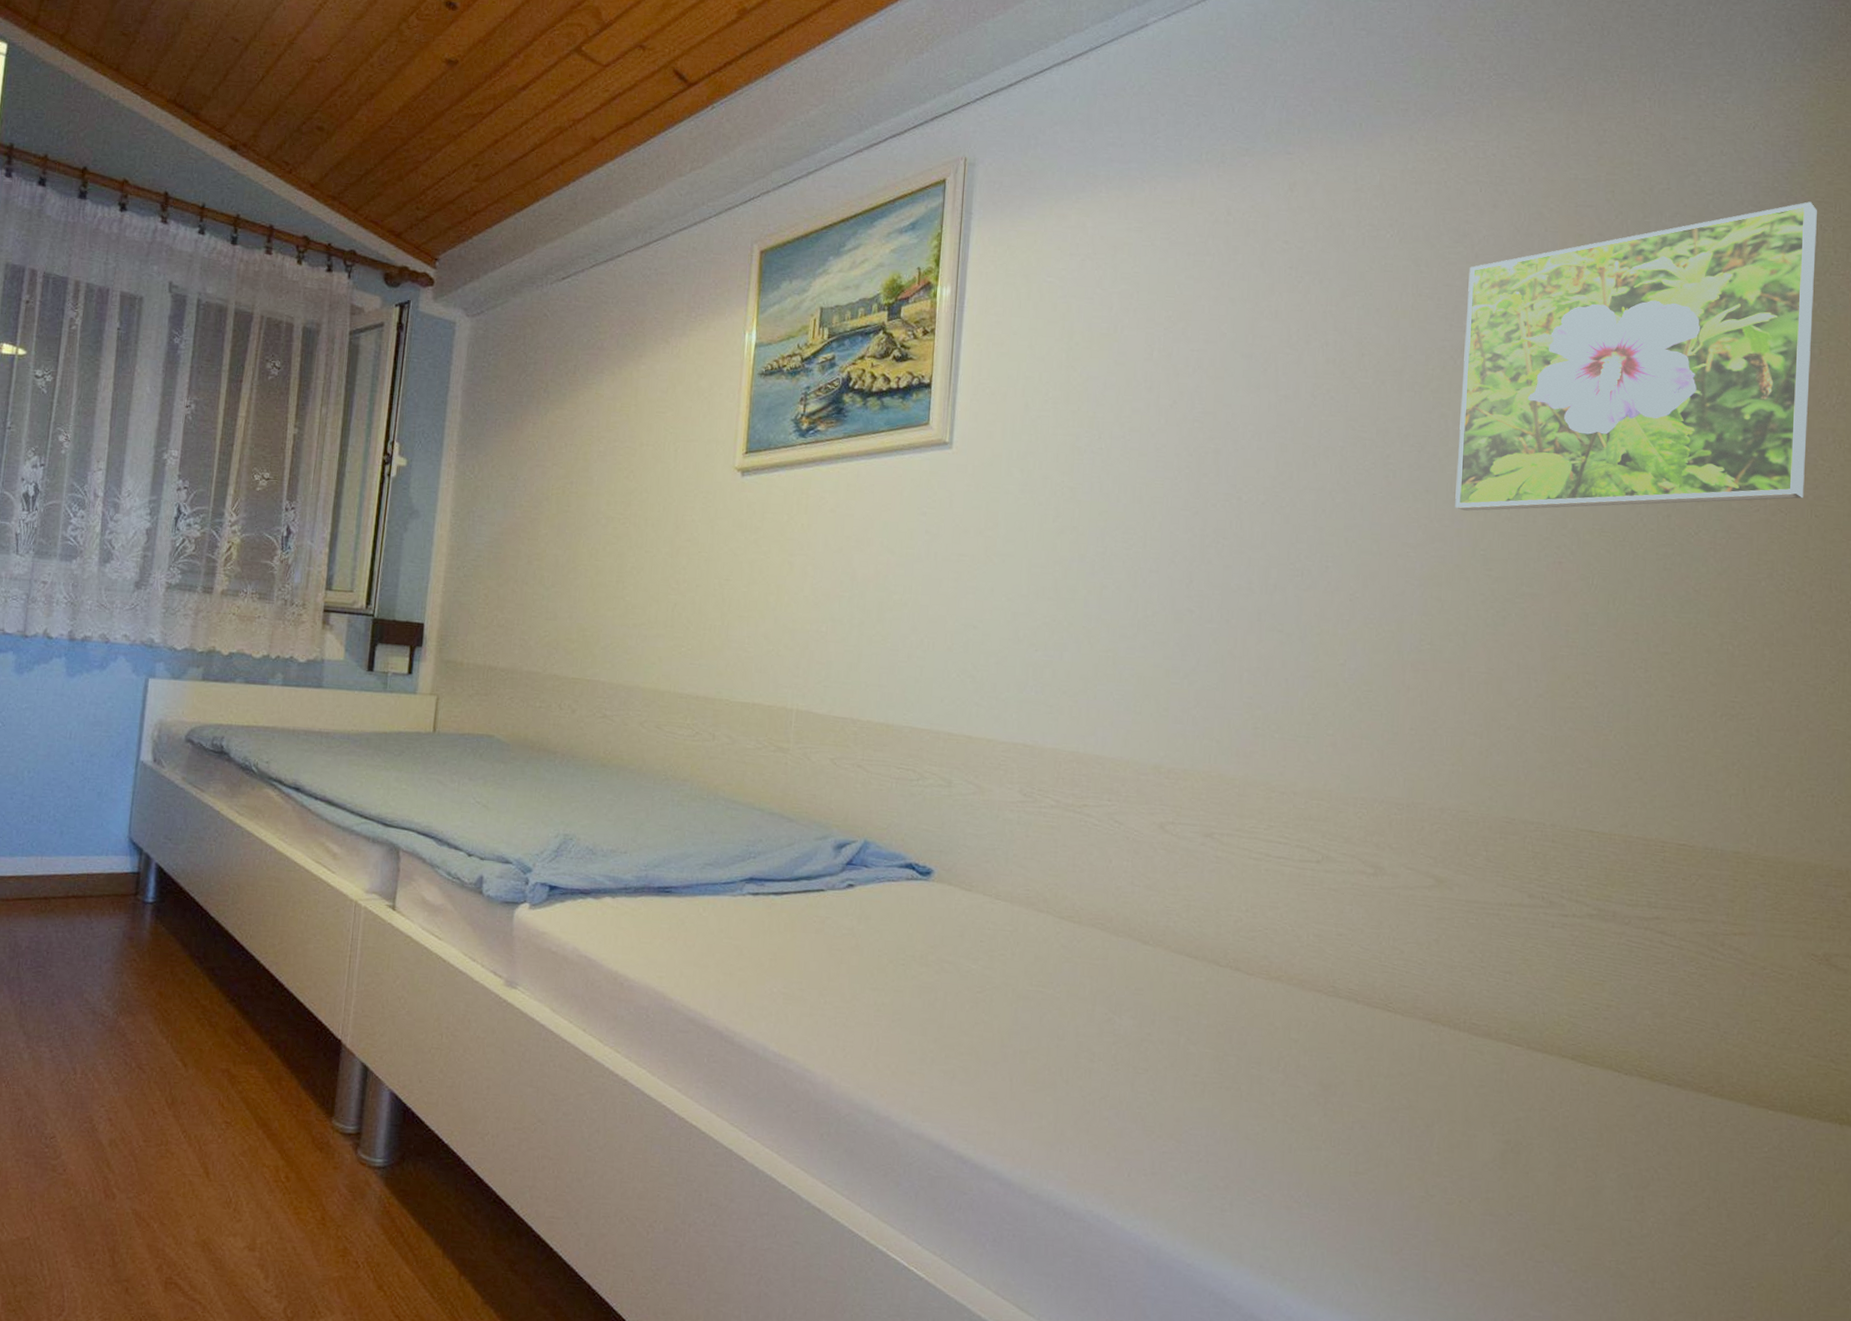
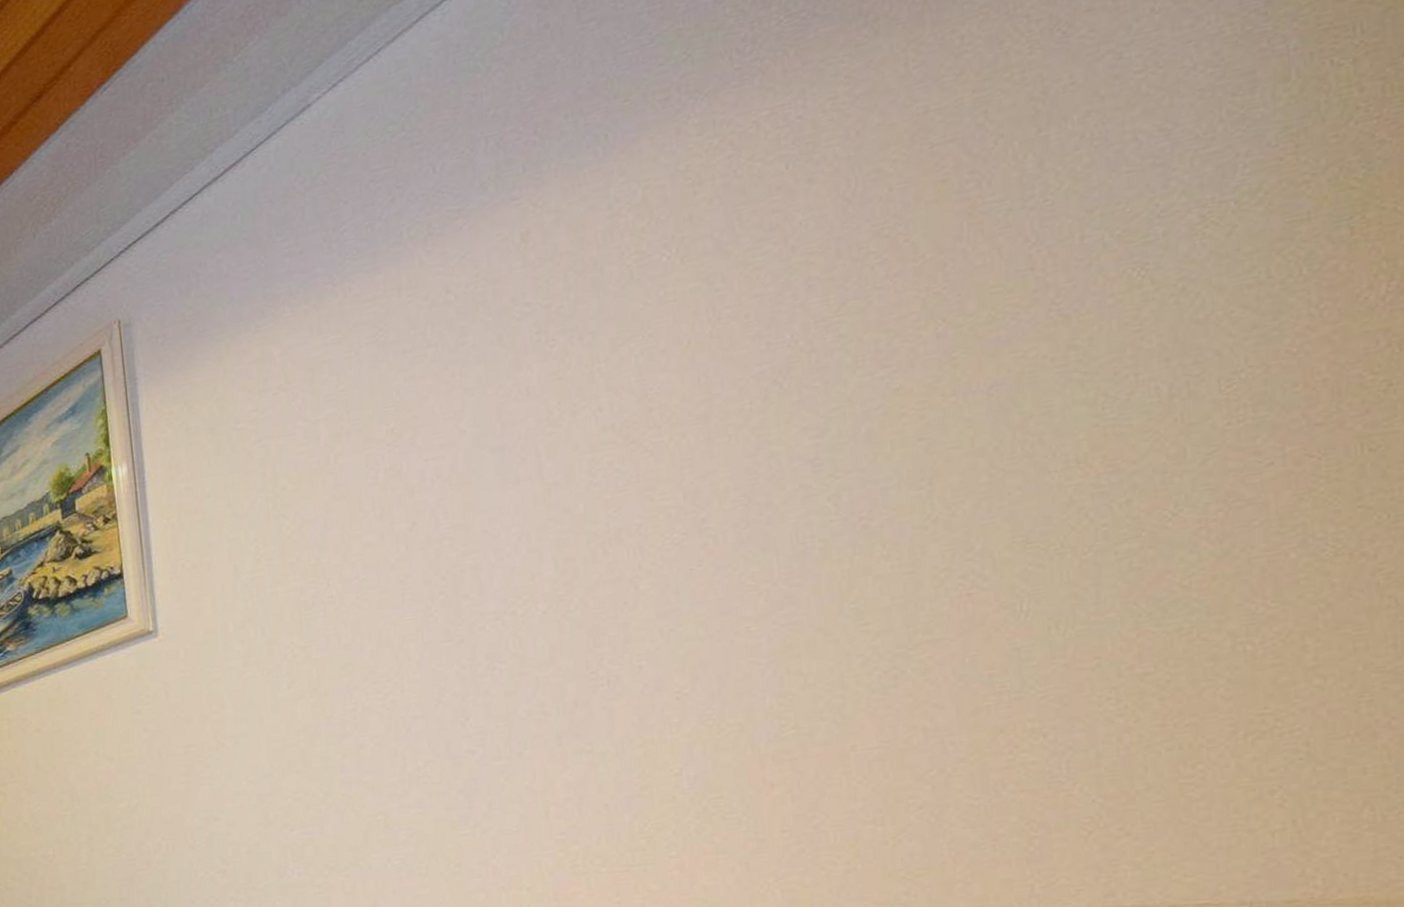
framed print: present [1455,201,1817,511] -> none [784,33,1347,562]

